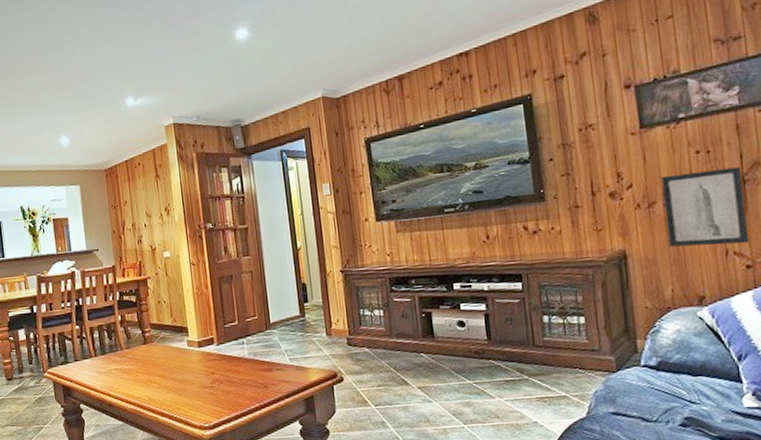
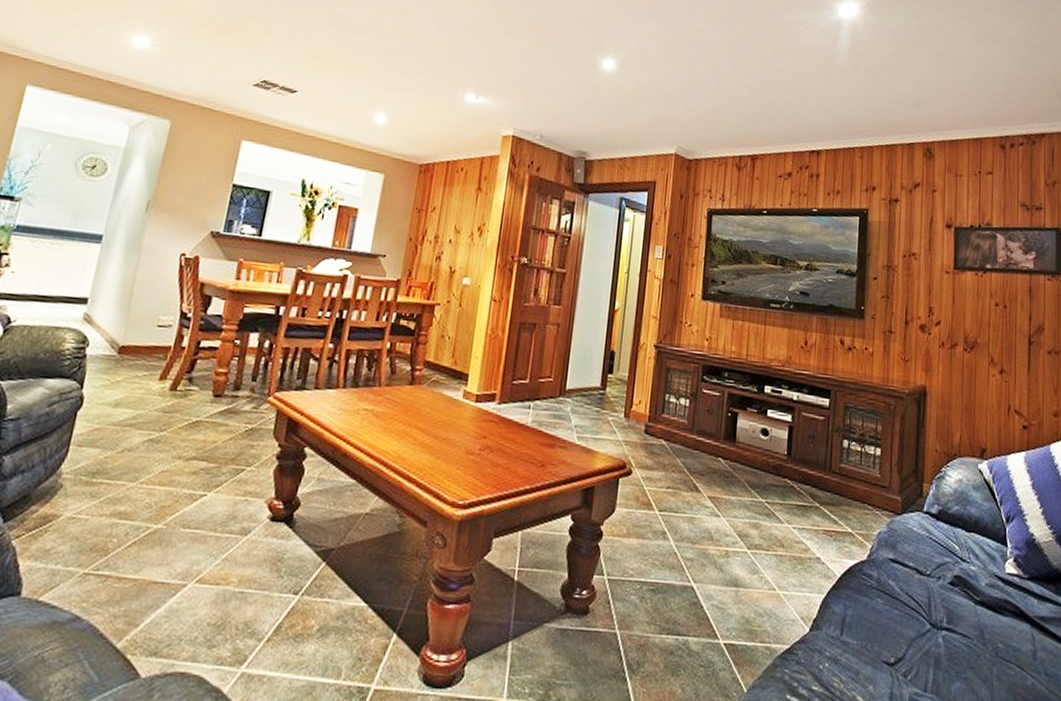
wall art: present [661,167,749,247] -> none [963,320,1029,404]

